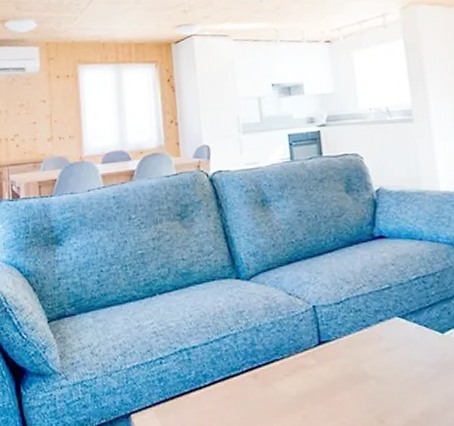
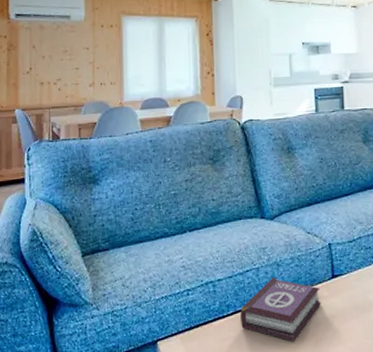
book: none [218,344,308,416] -> present [240,277,321,342]

